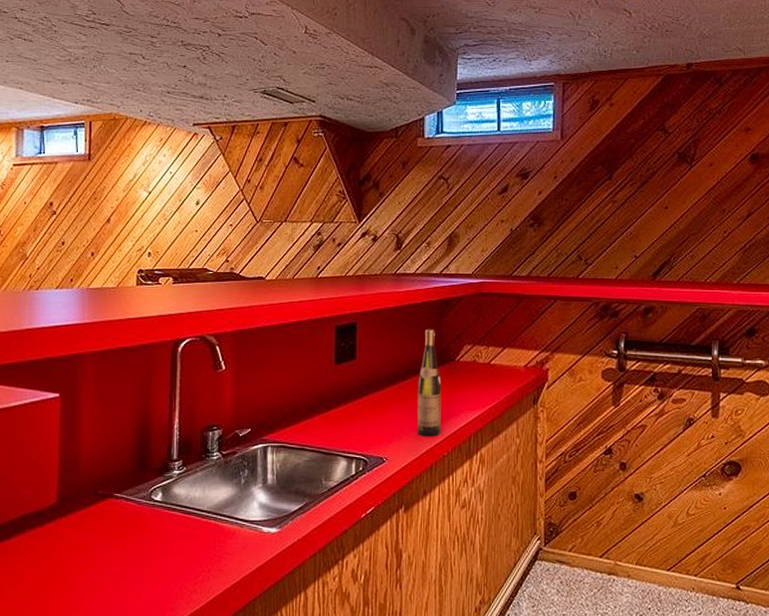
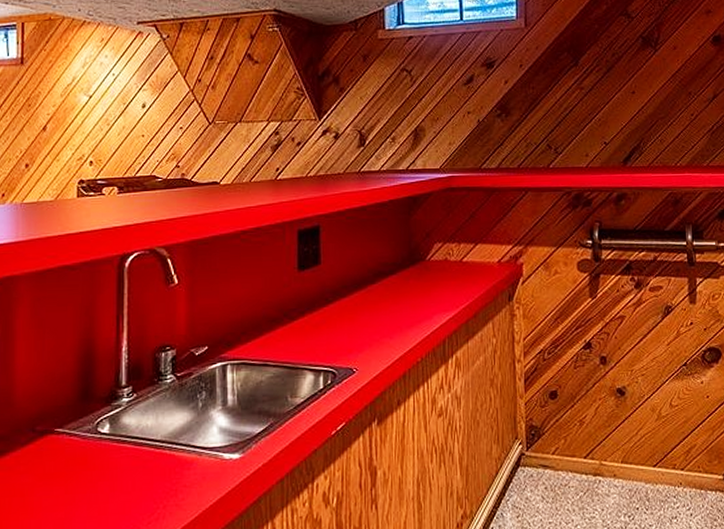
wine bottle: present [417,329,442,436] -> none [387,228,413,342]

